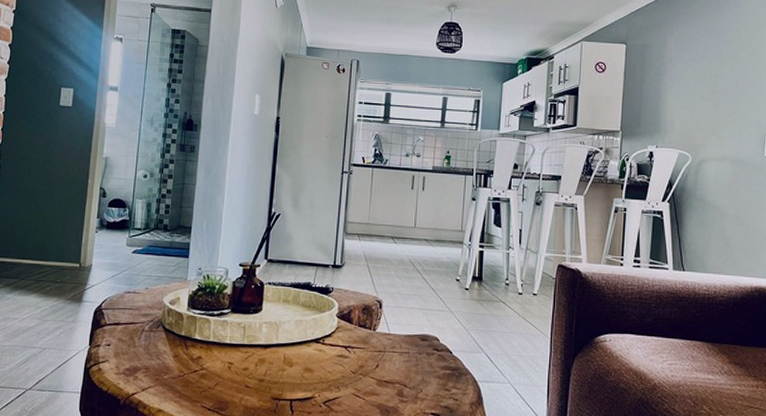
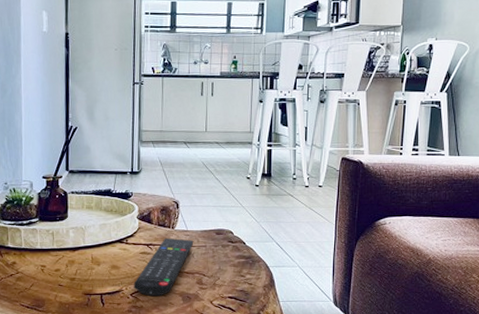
remote control: none [327,340,396,407] -> present [133,237,194,297]

